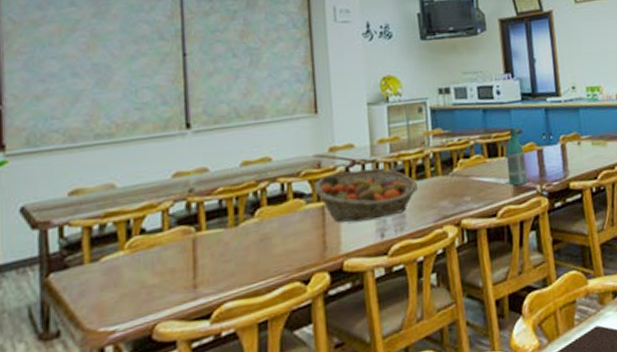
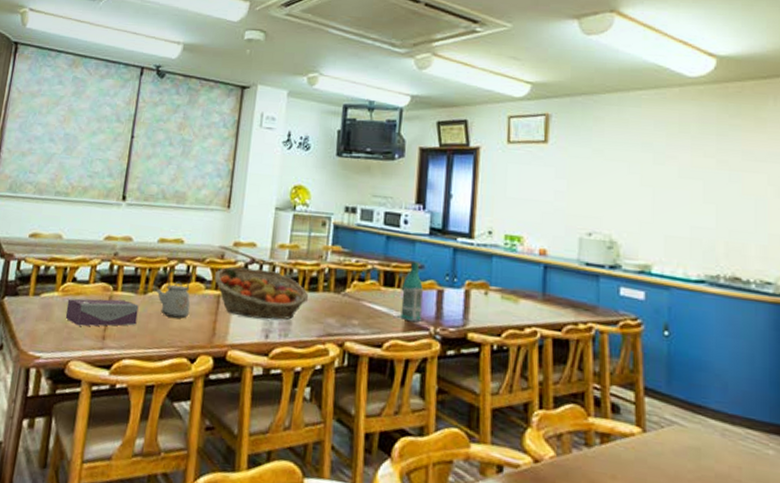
tissue box: none [138,238,233,282] -> present [65,298,139,327]
kettle: none [248,188,294,244] -> present [155,268,193,319]

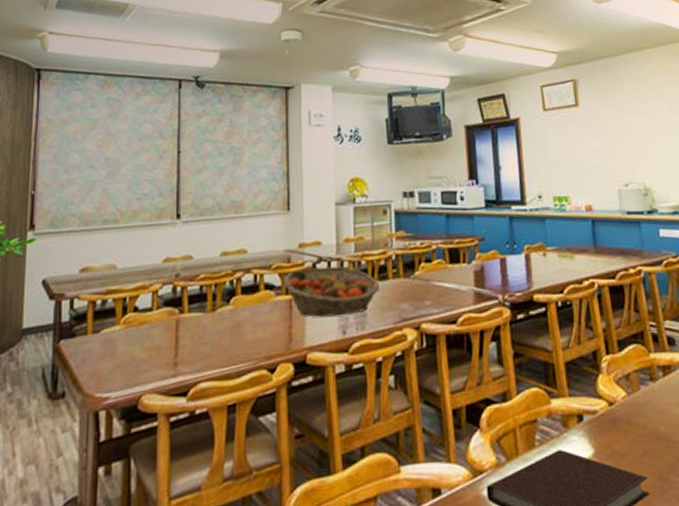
tissue box: present [65,298,139,327] -> none [131,321,209,357]
kettle: present [155,268,193,319] -> none [224,279,263,331]
bottle: present [397,262,423,322] -> none [467,235,490,293]

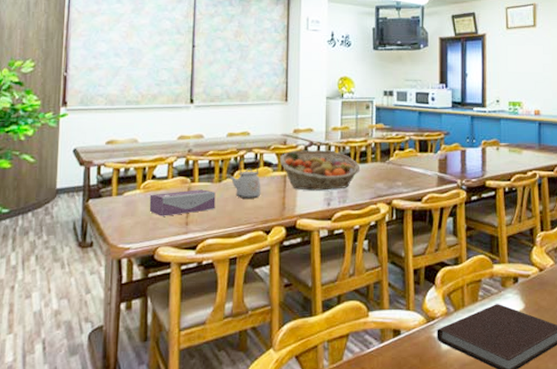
tissue box: none [131,321,209,357] -> present [149,189,216,216]
kettle: none [224,279,263,331] -> present [229,157,261,199]

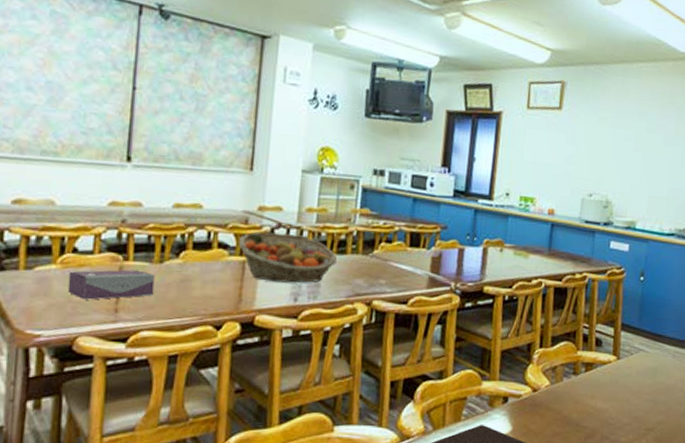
kettle: present [229,157,261,199] -> none [173,235,215,286]

